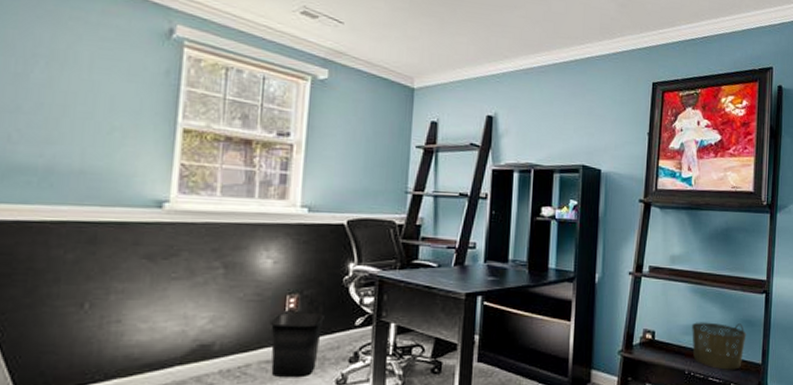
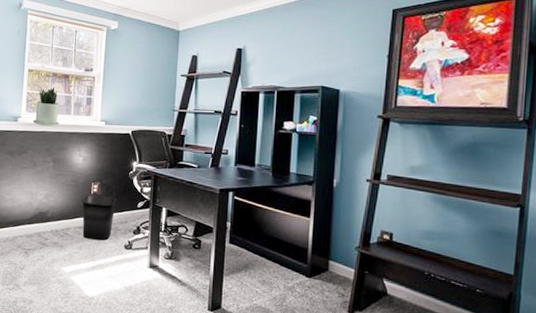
planter: none [190,155,236,216] -> present [33,86,59,127]
basket: present [692,322,747,370] -> none [432,228,496,277]

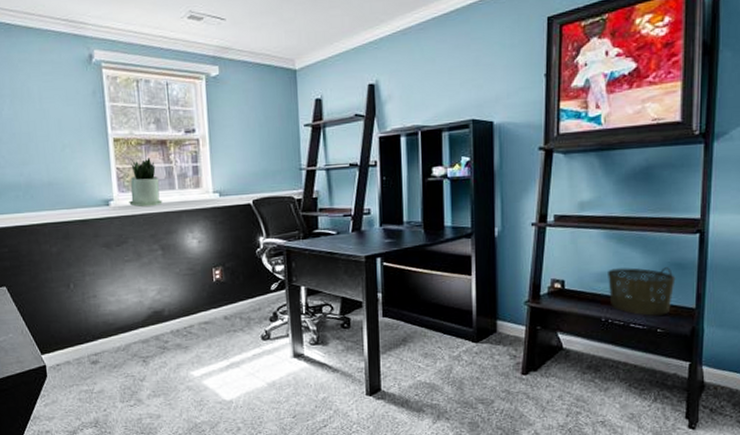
waste bin: present [81,195,118,240] -> none [202,282,246,335]
basket: none [432,228,496,277] -> present [608,267,676,316]

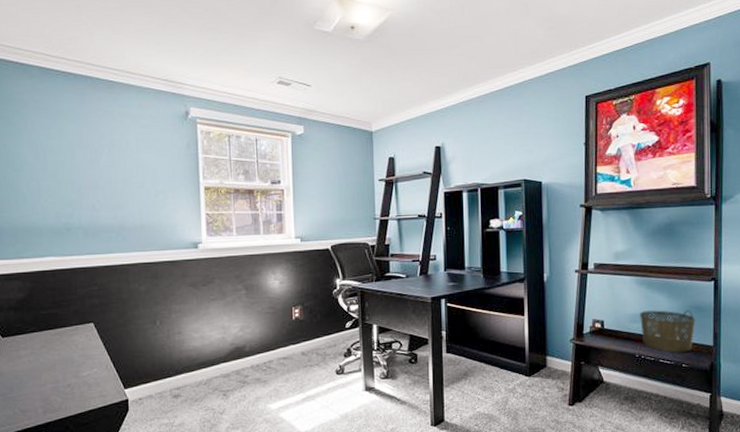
planter: present [129,157,163,208] -> none [216,205,248,251]

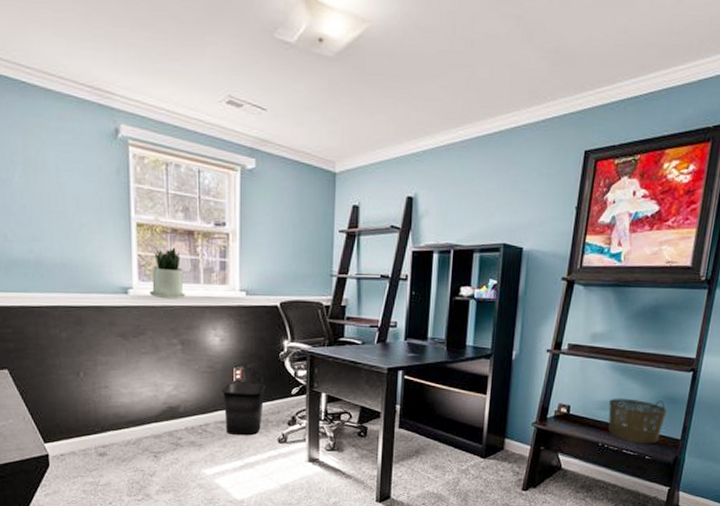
planter: none [216,205,248,251] -> present [149,246,186,300]
waste bin: none [282,320,323,369] -> present [221,383,267,435]

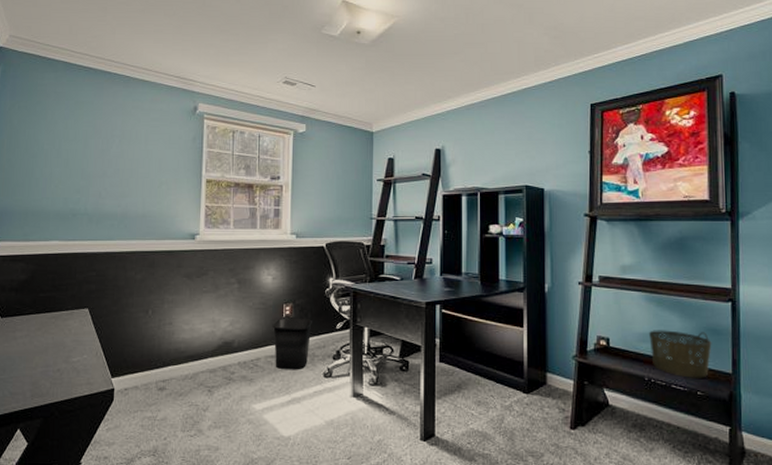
planter: present [149,246,186,300] -> none [213,198,244,243]

